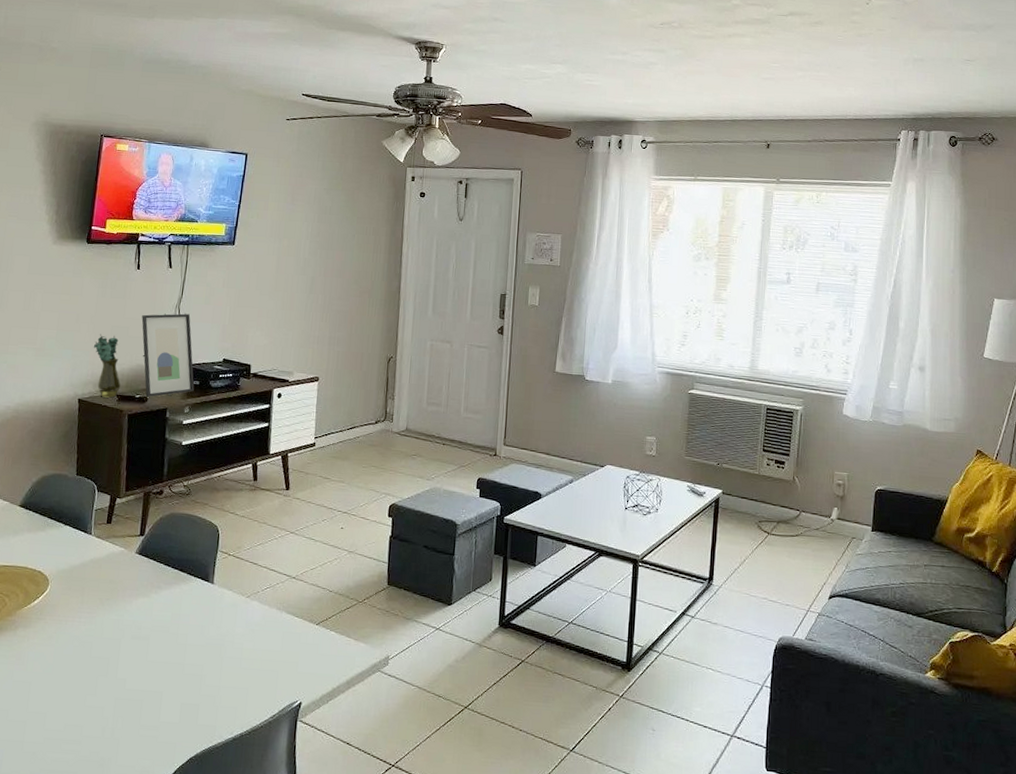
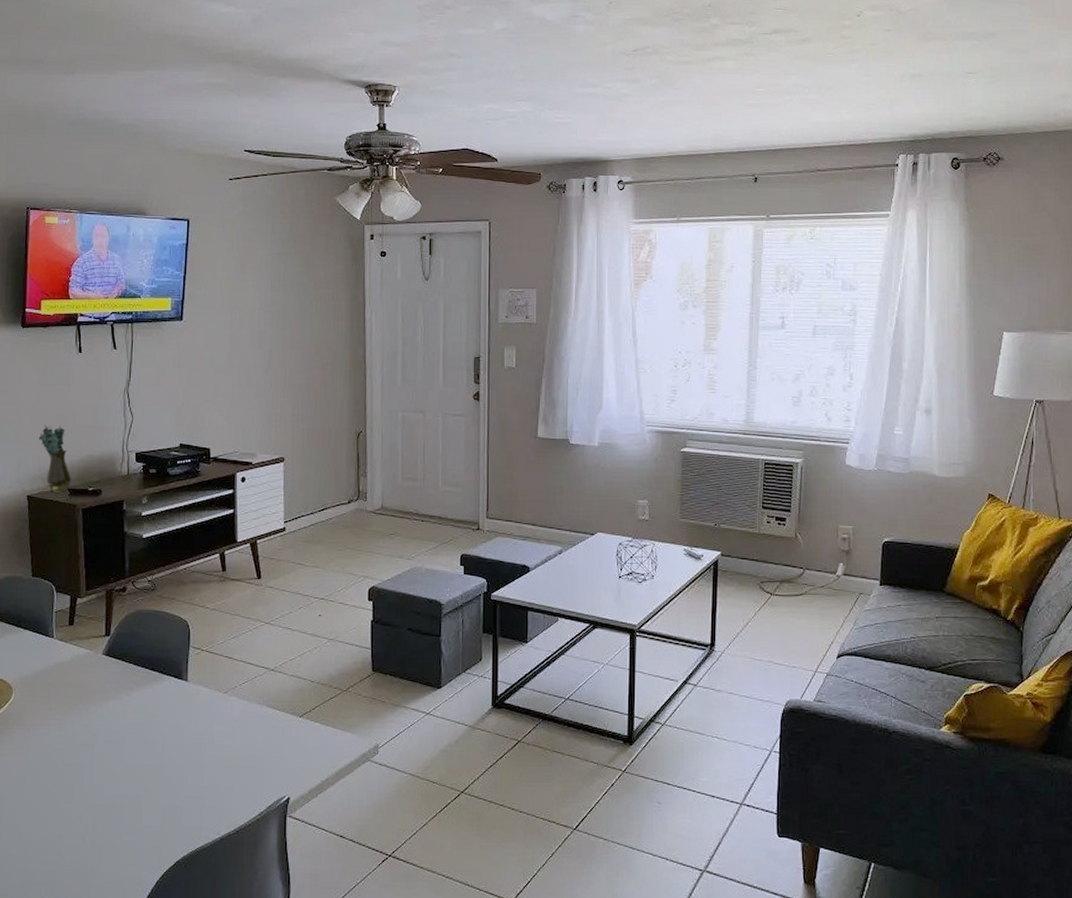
picture frame: present [141,312,195,397] -> none [88,396,151,489]

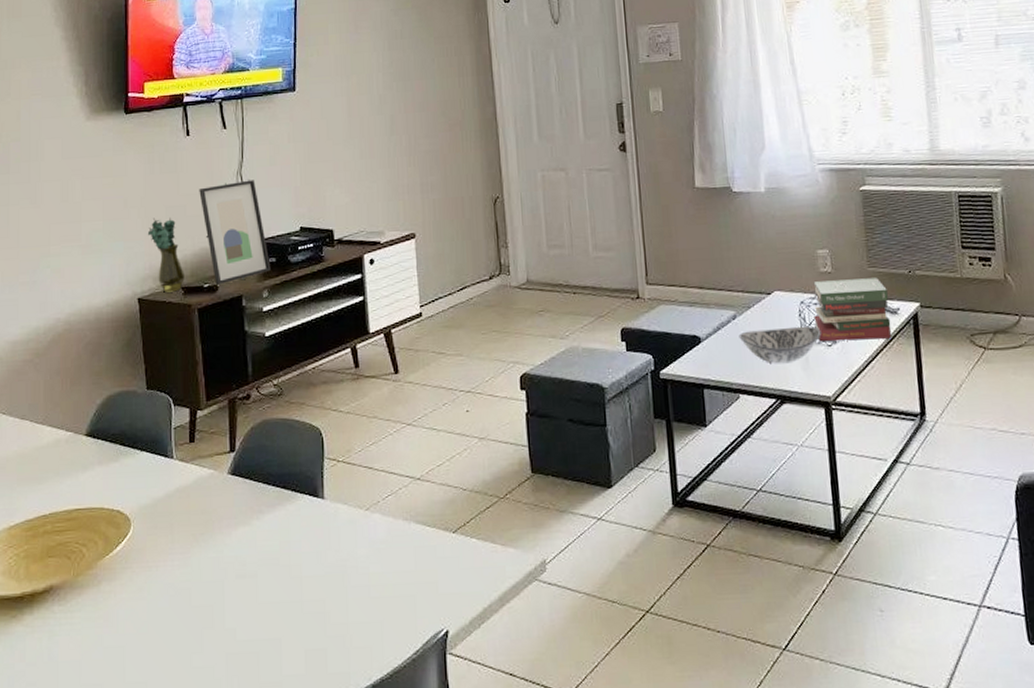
picture frame: none [88,396,151,489] -> present [199,179,271,285]
decorative bowl: none [563,564,634,595] -> present [738,326,821,364]
books: none [629,527,694,580] -> present [813,278,892,342]

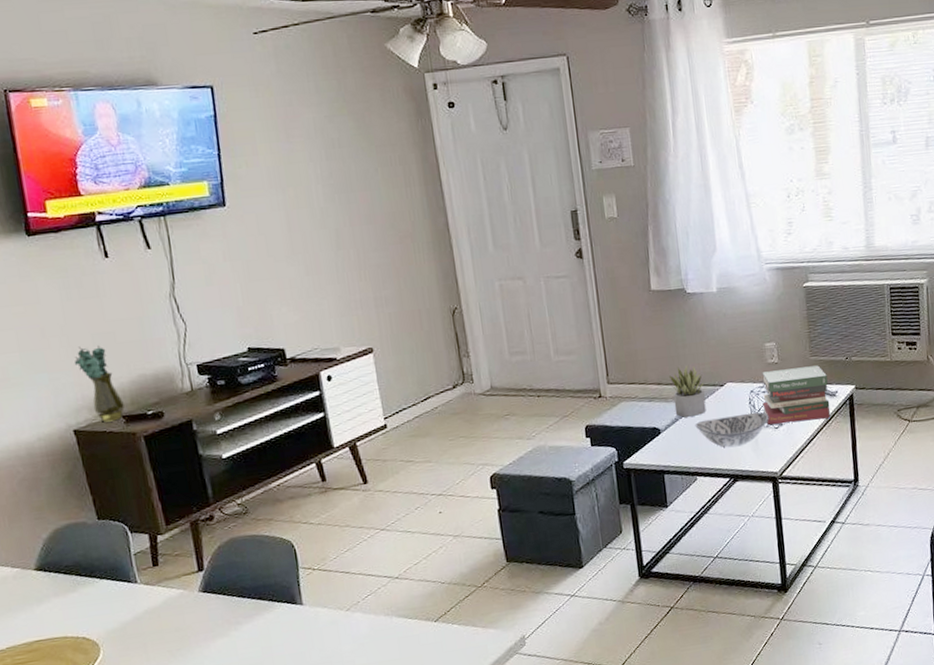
picture frame: present [199,179,271,285] -> none [128,300,221,411]
succulent plant: none [712,270,752,327] -> present [670,366,706,418]

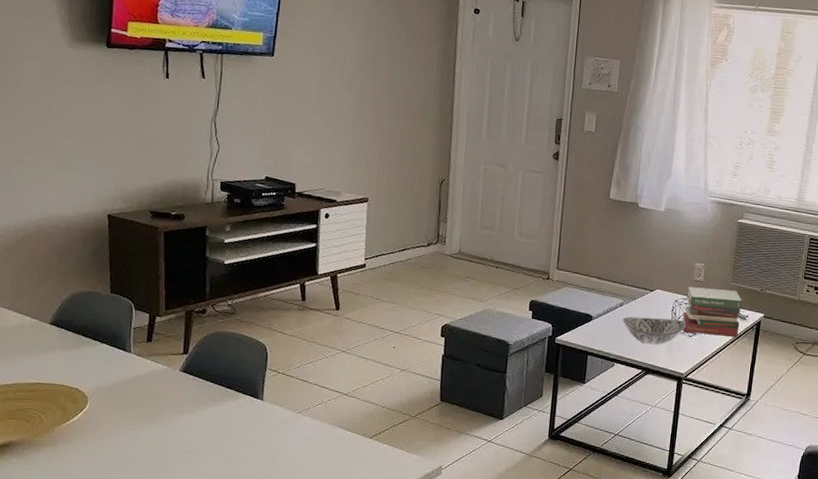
vase: present [74,345,125,422] -> none [121,146,154,214]
succulent plant: present [670,366,706,418] -> none [608,267,638,312]

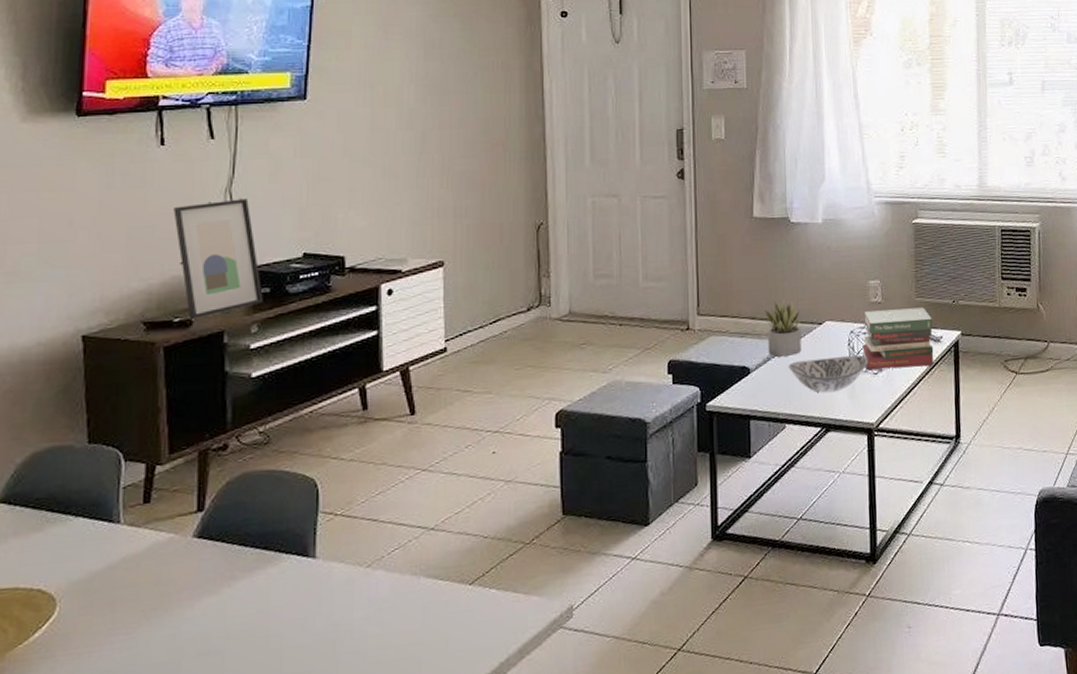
picture frame: none [174,127,235,215] -> present [173,197,263,319]
succulent plant: none [608,267,638,312] -> present [765,300,802,357]

